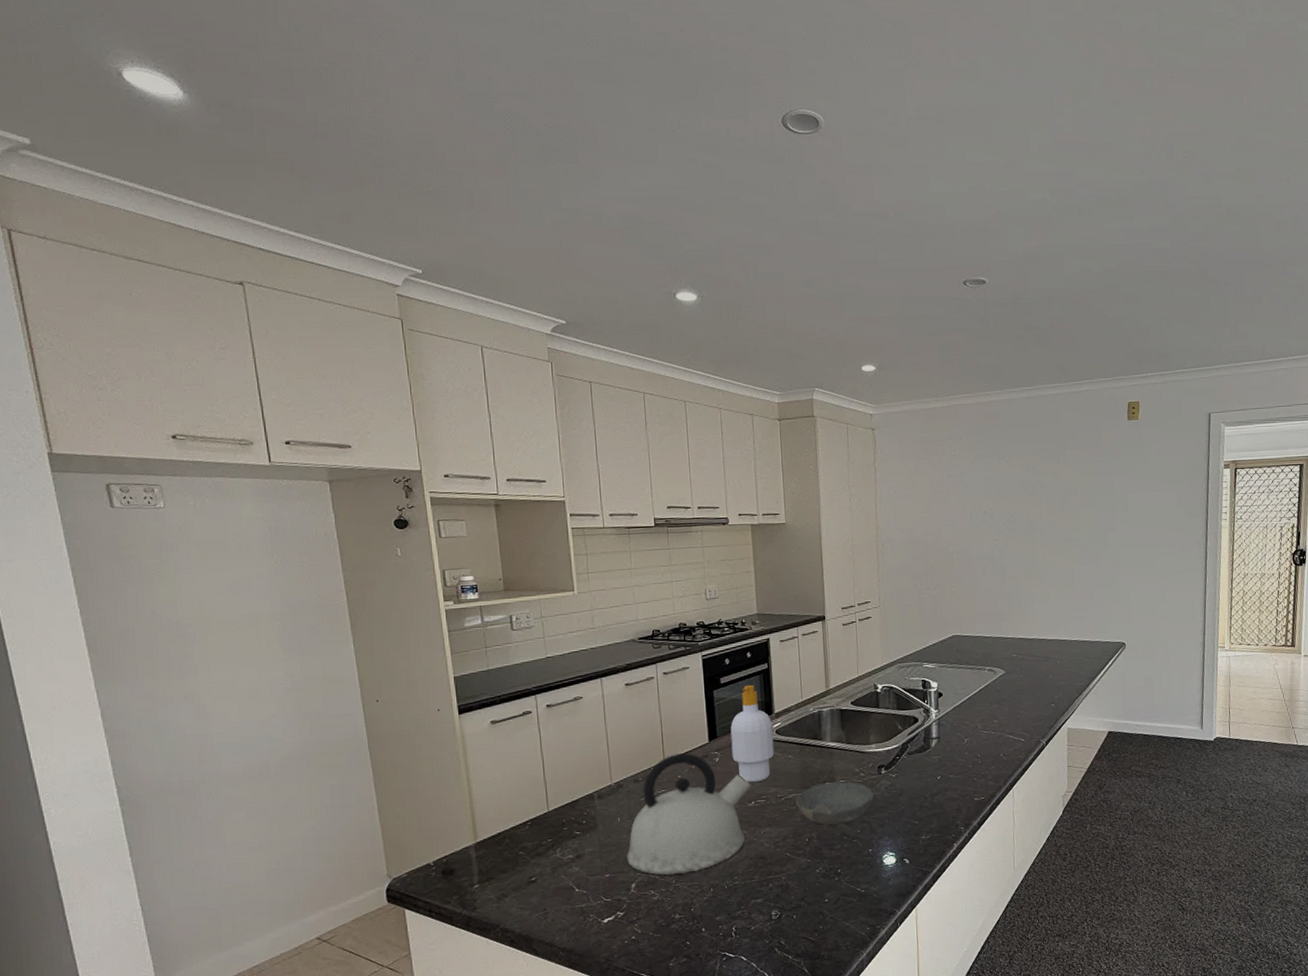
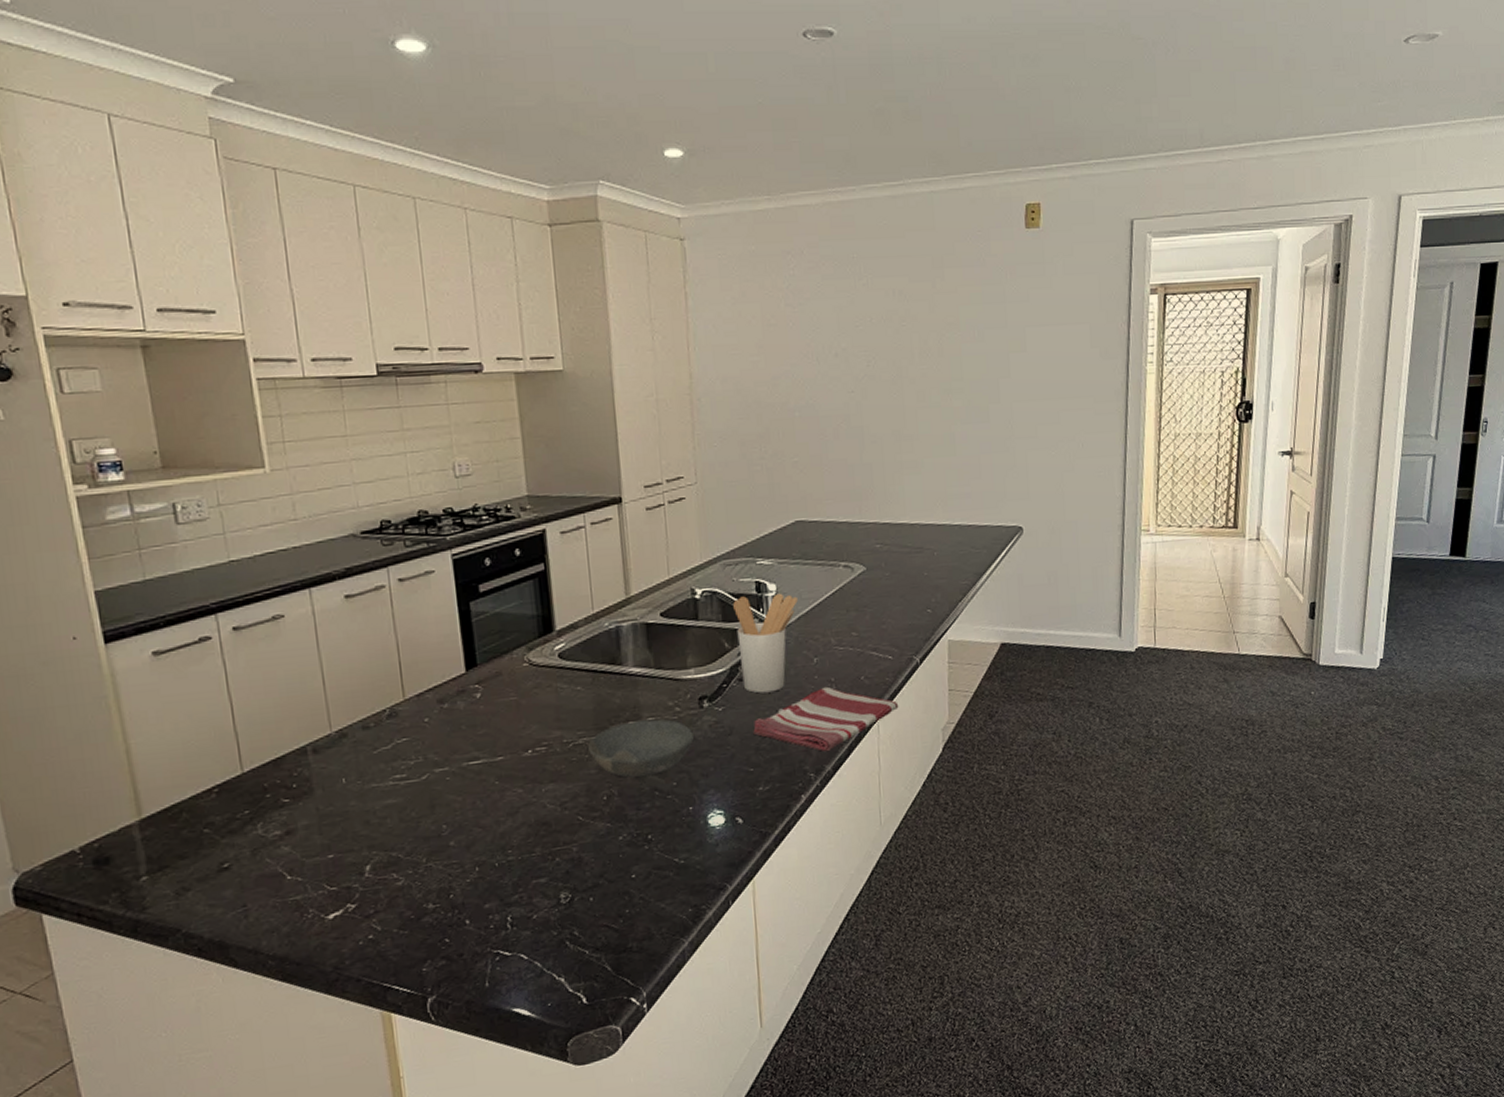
kettle: present [627,753,751,876] -> none [357,687,527,853]
soap bottle: present [730,684,775,783] -> none [495,592,558,725]
utensil holder: none [905,689,953,765] -> present [733,593,798,694]
dish towel: none [918,761,1029,810] -> present [753,686,899,751]

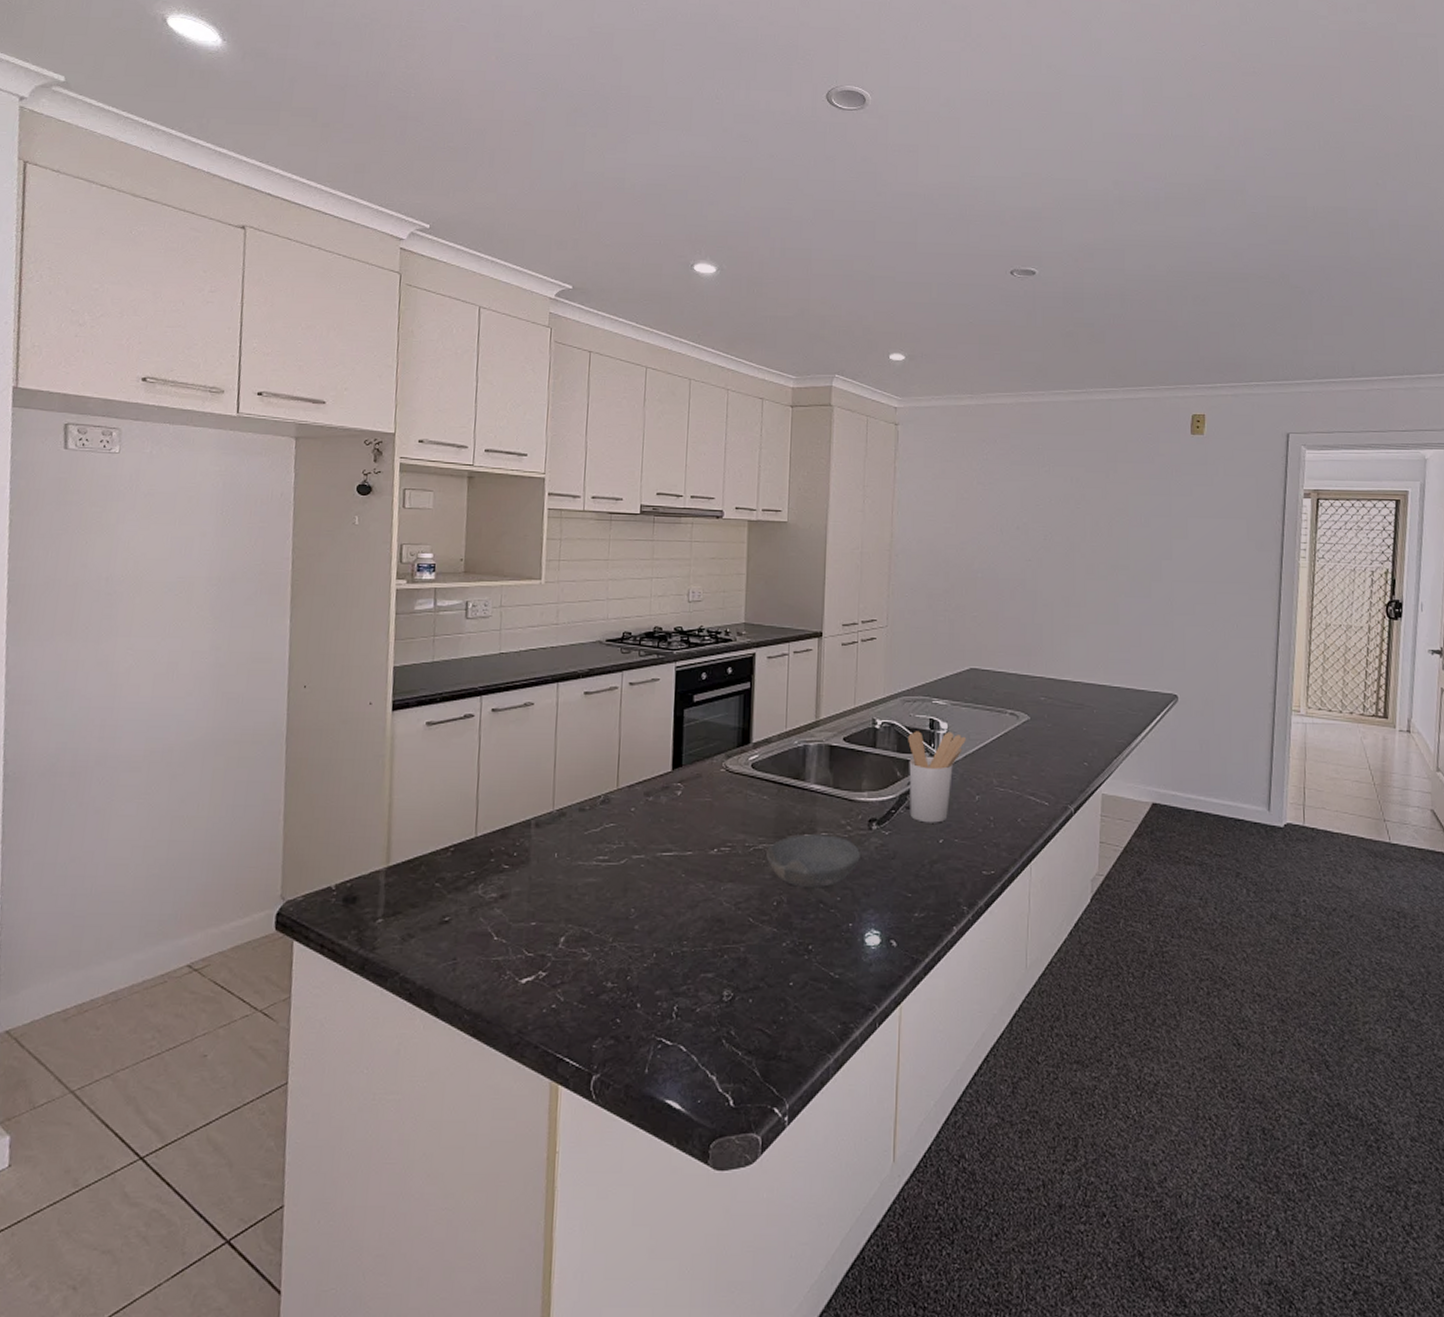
dish towel: present [753,686,899,751] -> none [914,824,1051,886]

